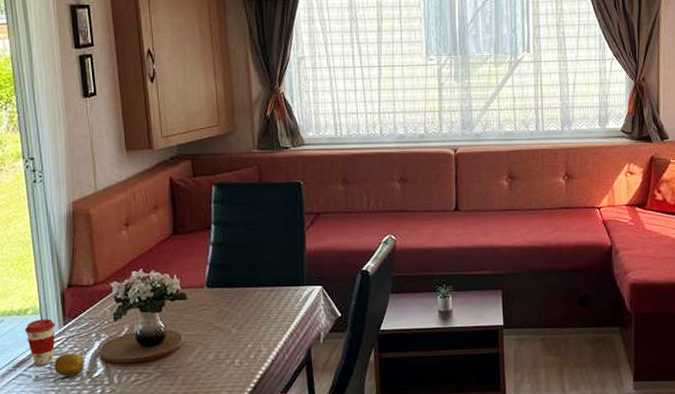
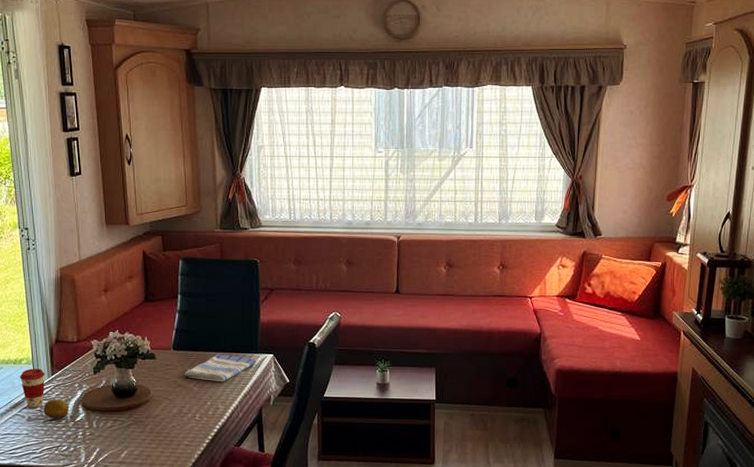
dish towel: none [221,289,302,321] -> present [184,354,256,382]

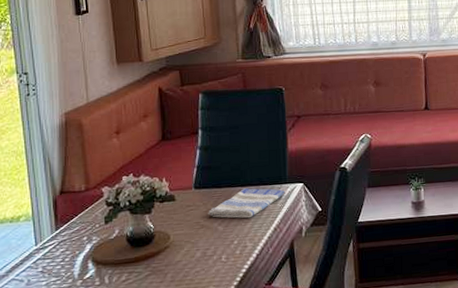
coffee cup: present [20,368,45,408] -> none [18,224,48,270]
fruit: present [43,399,69,419] -> none [46,256,76,279]

